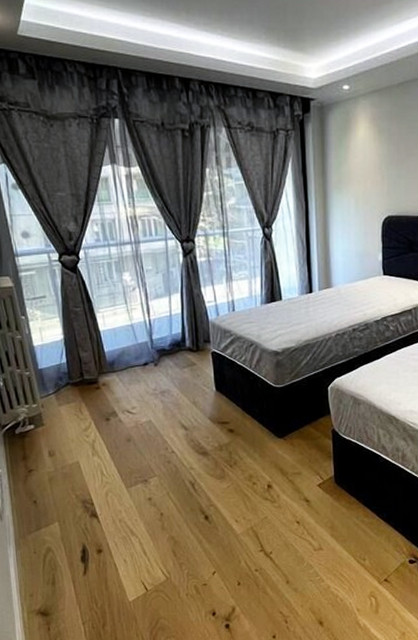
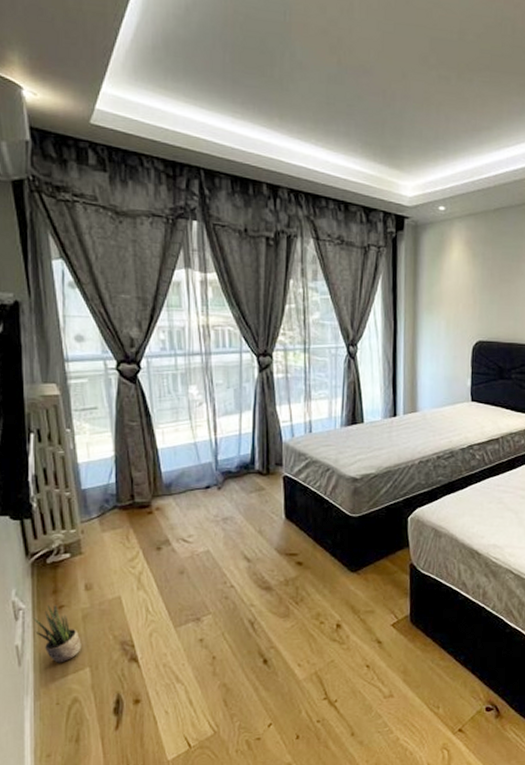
potted plant: none [8,468,50,518] -> present [32,604,81,663]

